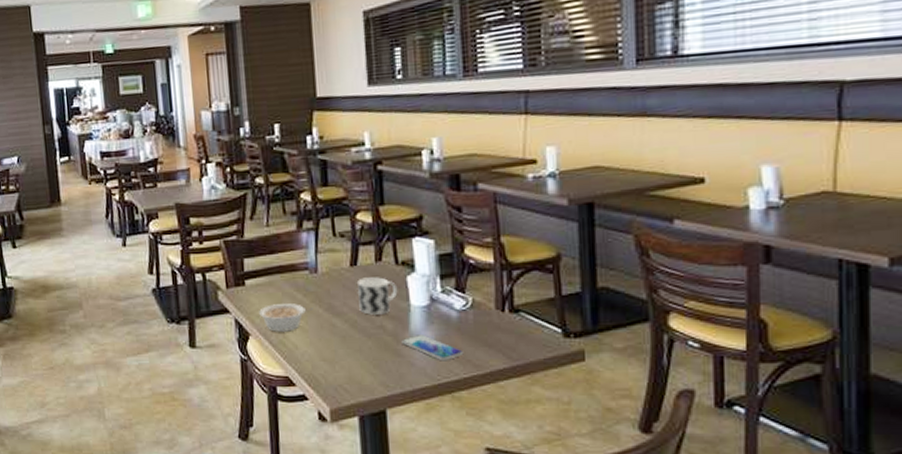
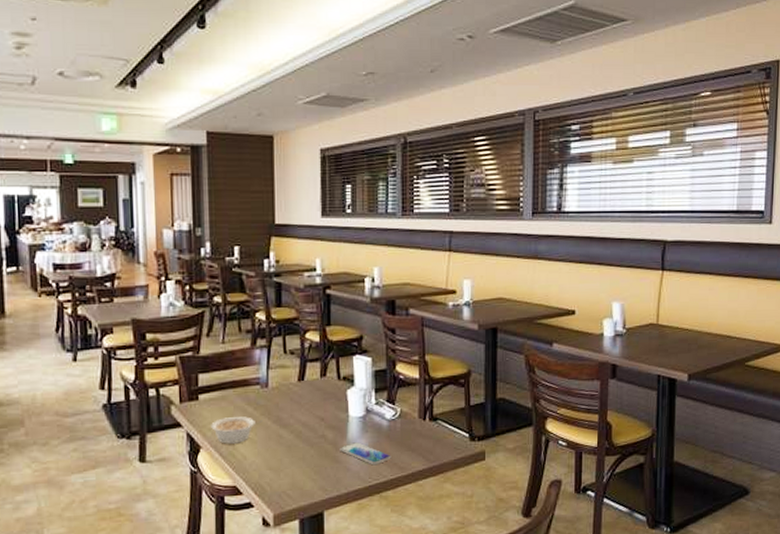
cup: present [356,277,398,316] -> none [303,391,339,427]

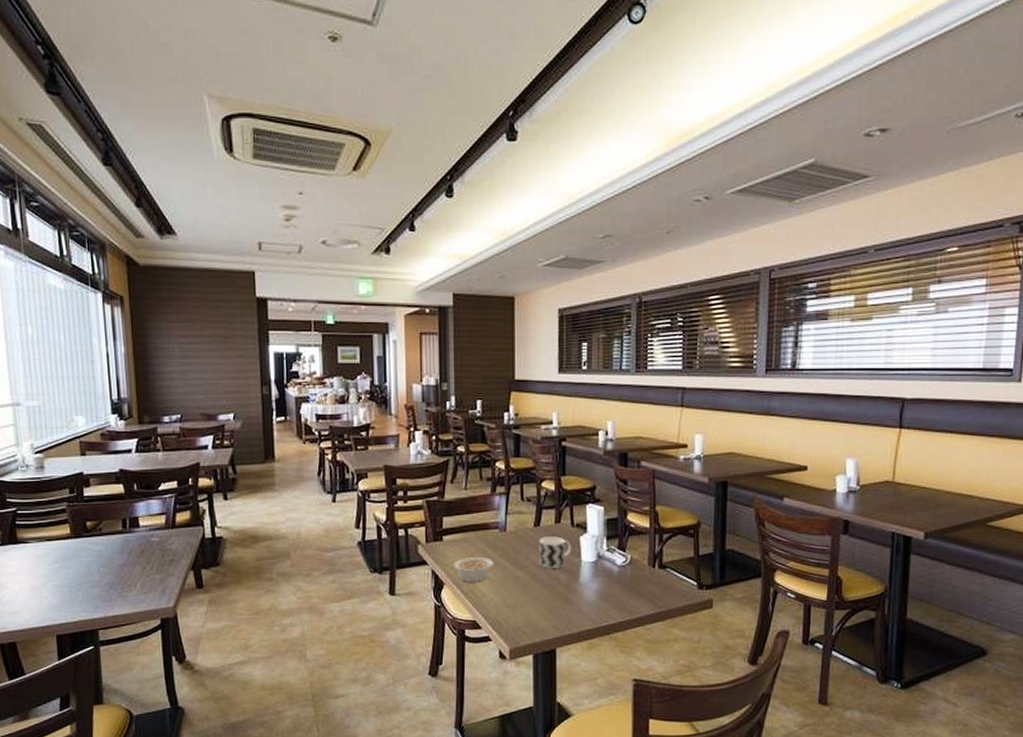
cup: none [303,391,339,427] -> present [538,536,572,570]
smartphone: present [340,442,391,466] -> none [572,586,621,608]

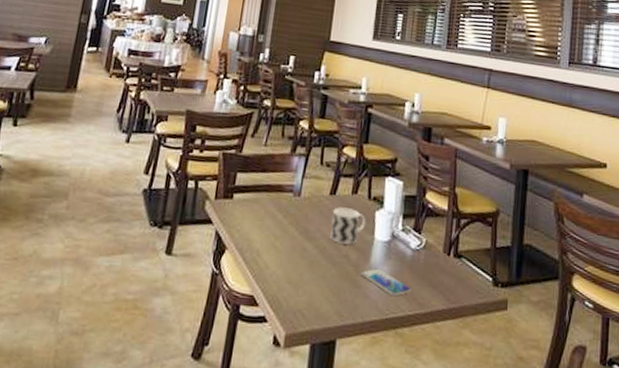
legume: present [454,558,500,582] -> none [240,221,290,250]
smartphone: none [572,586,621,608] -> present [361,268,412,297]

